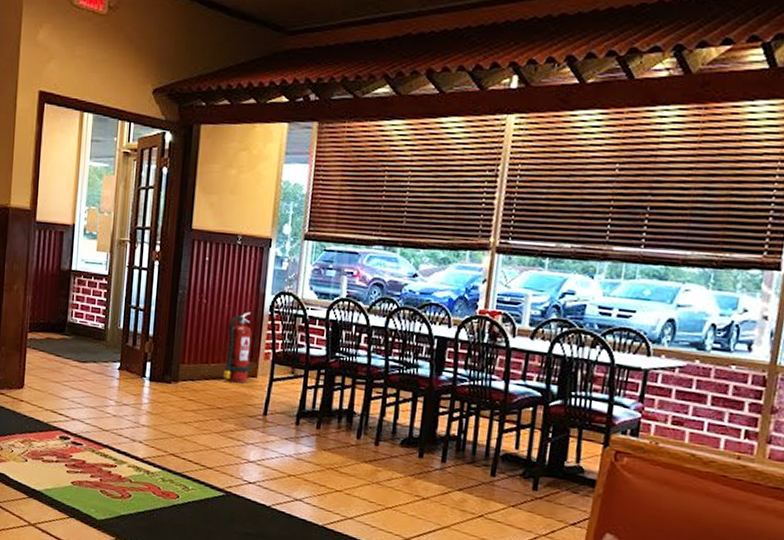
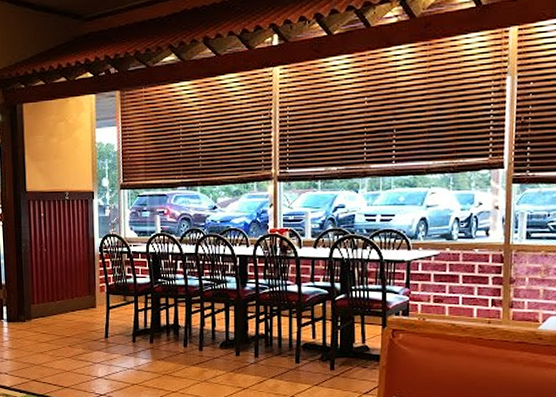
fire extinguisher: present [224,312,252,384] -> none [67,254,89,314]

